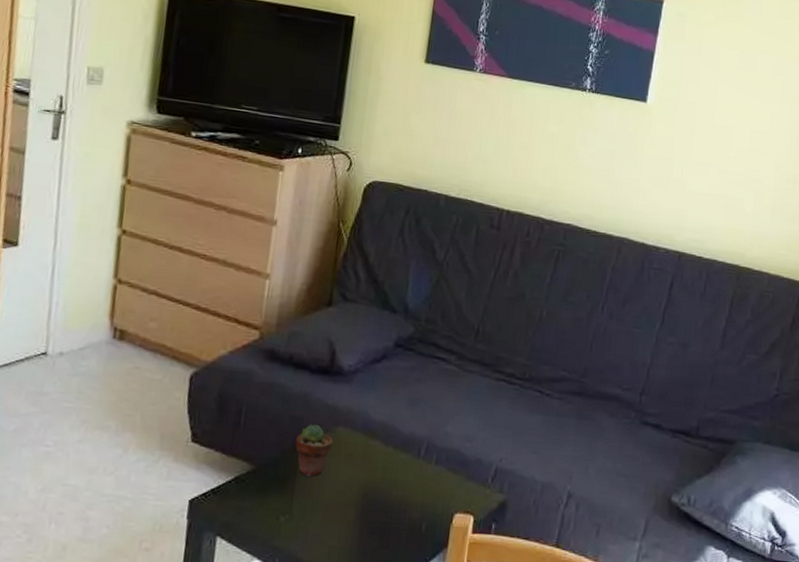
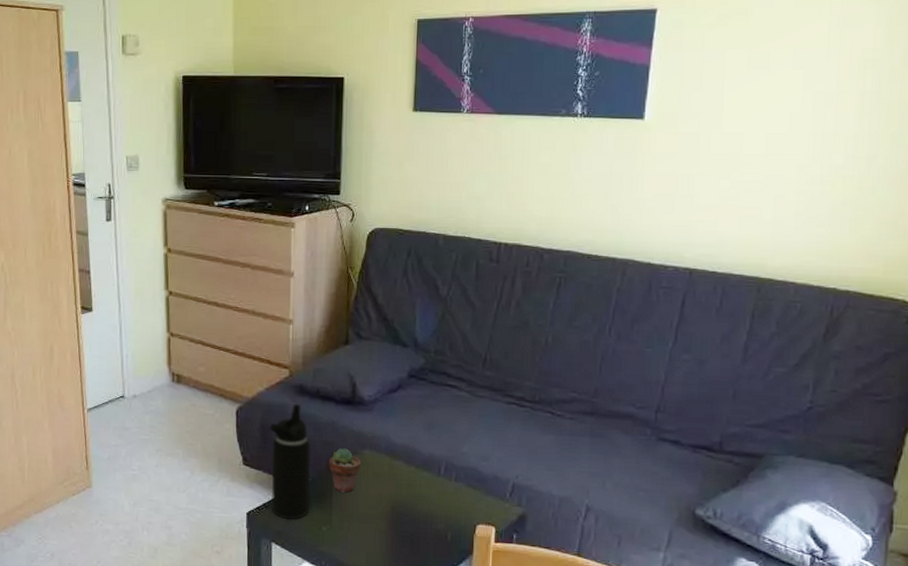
water bottle: none [221,371,276,508] -> present [269,404,311,519]

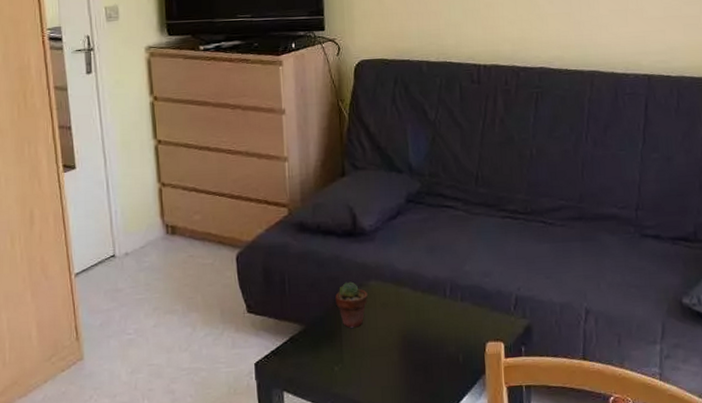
water bottle: present [269,404,311,519] -> none [272,242,319,364]

